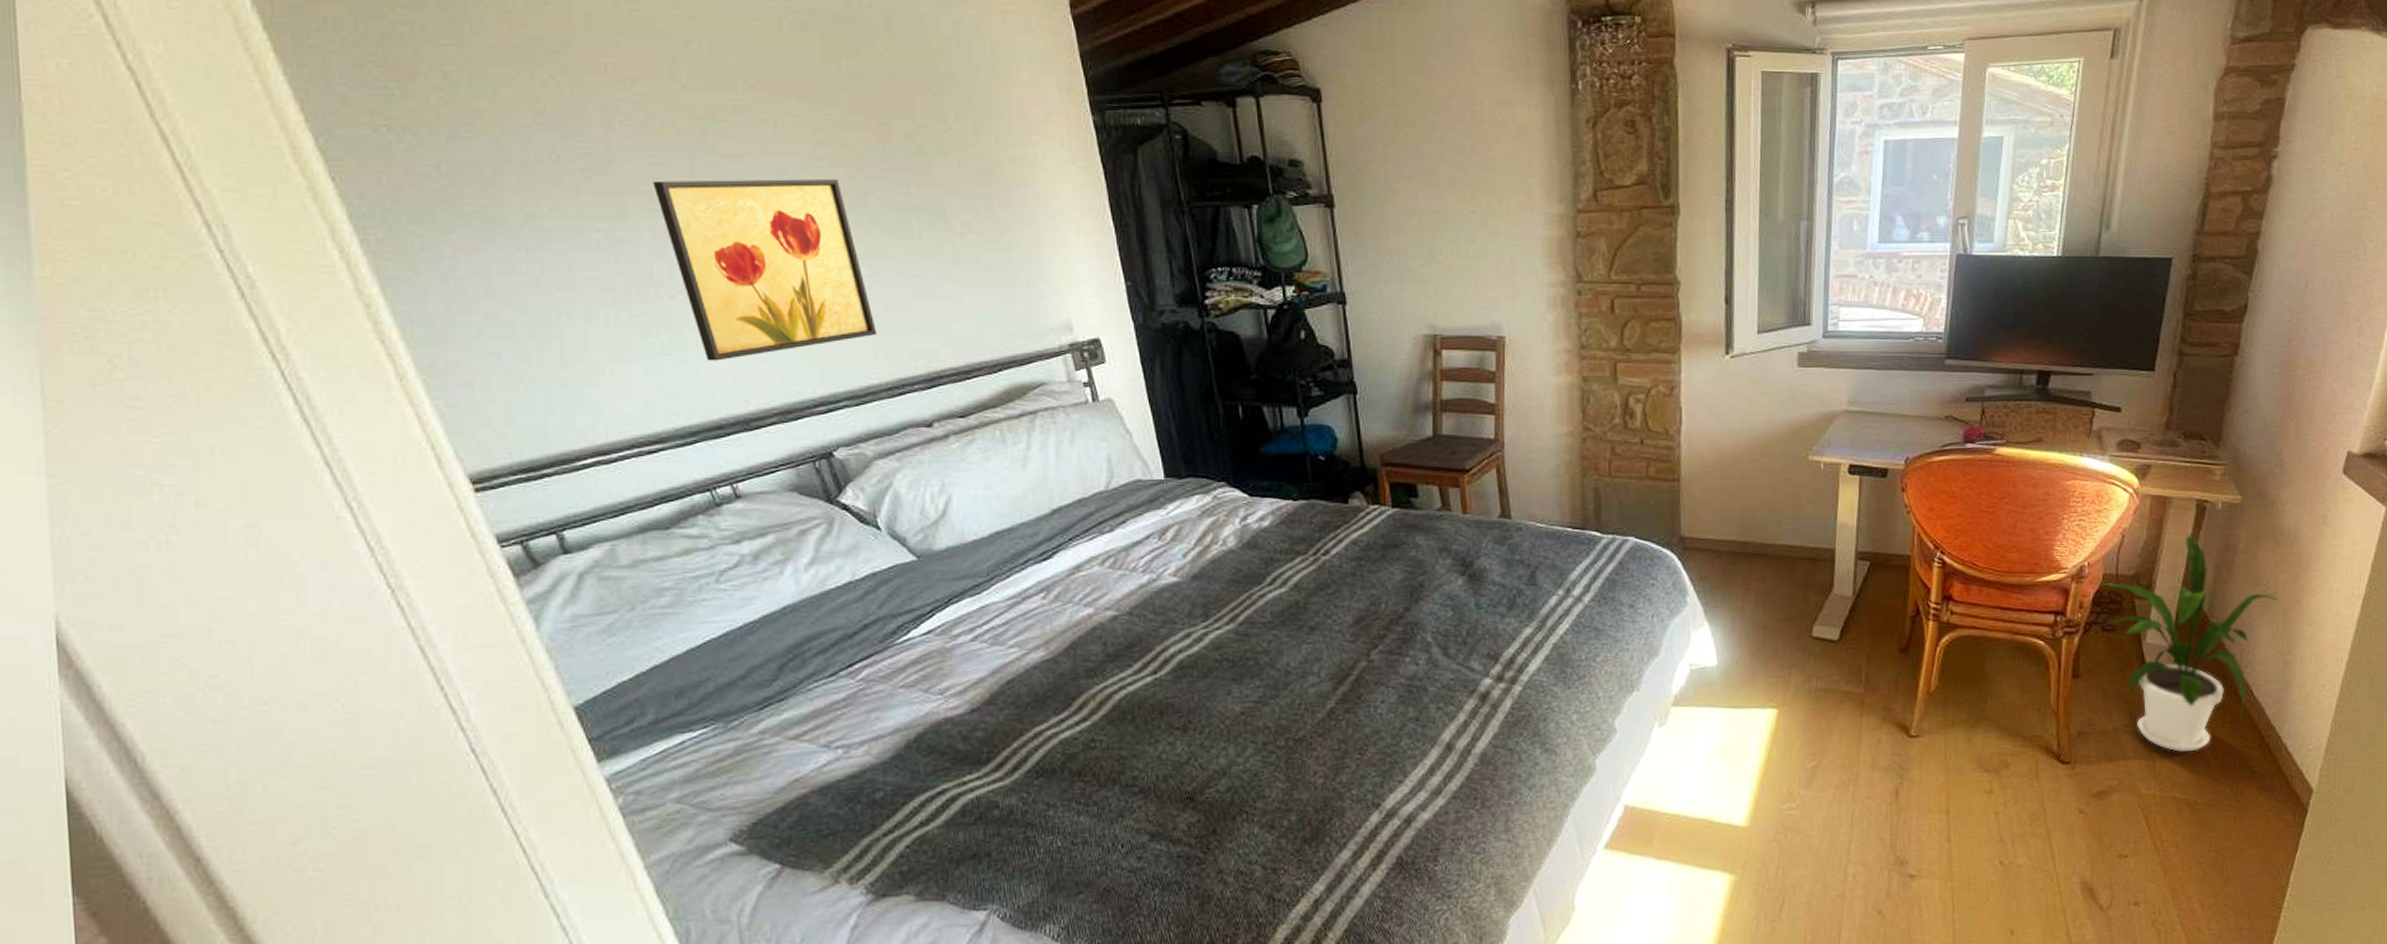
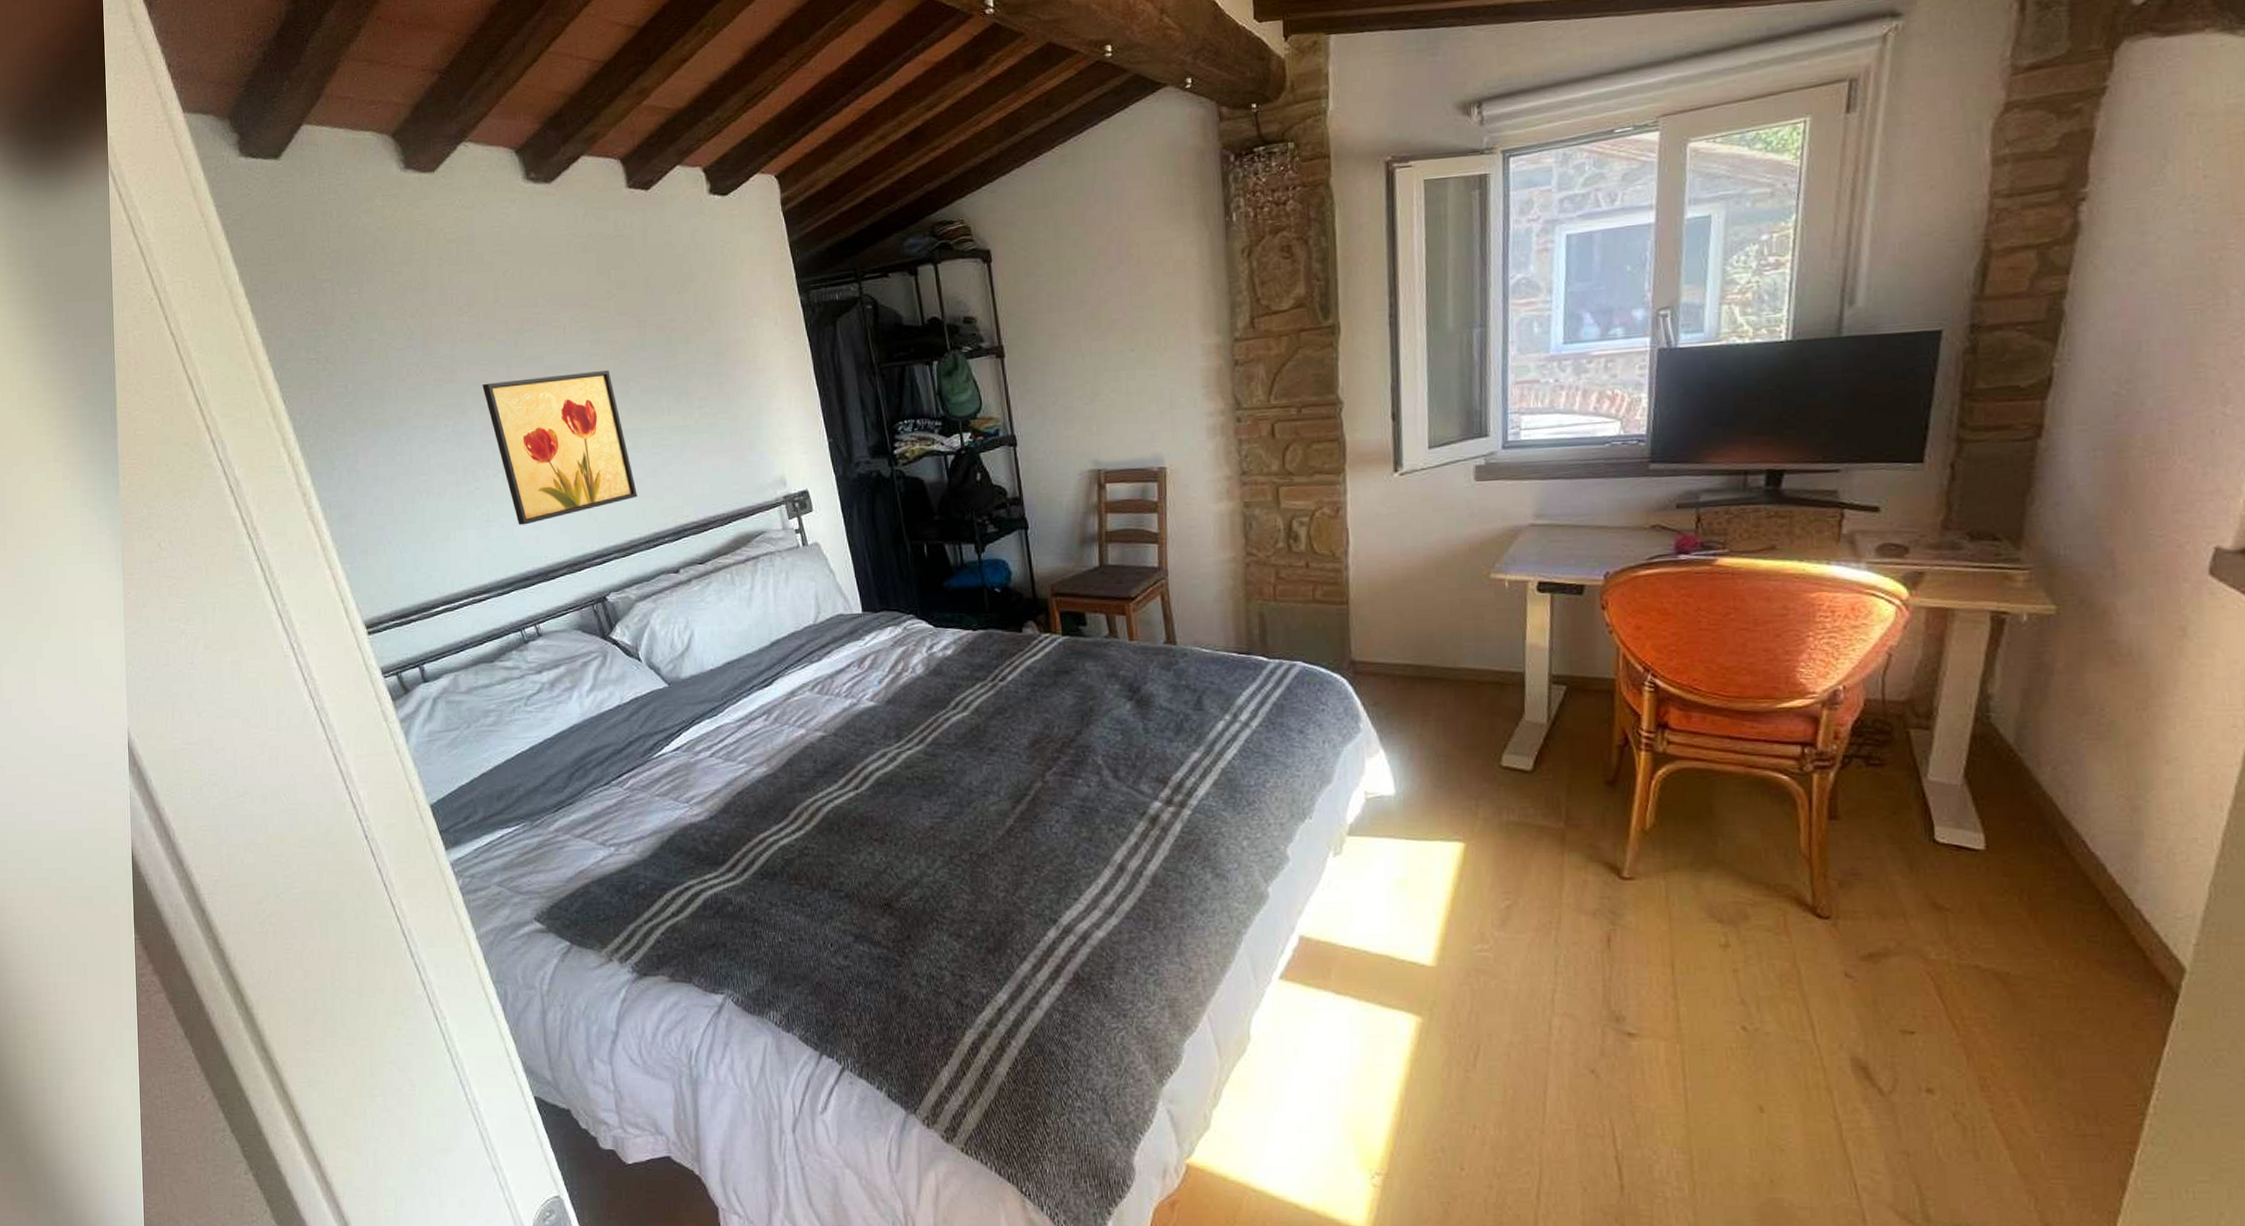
house plant: present [2095,535,2280,753] -> none [1857,653,2121,913]

